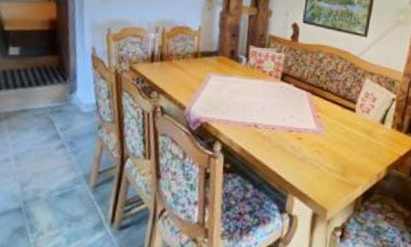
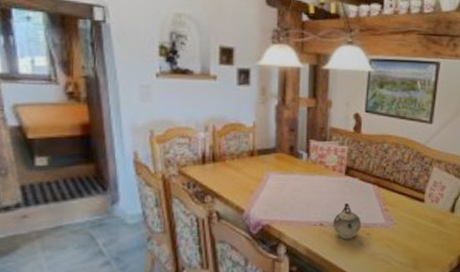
teapot: none [267,107,294,142] -> present [333,202,362,240]

